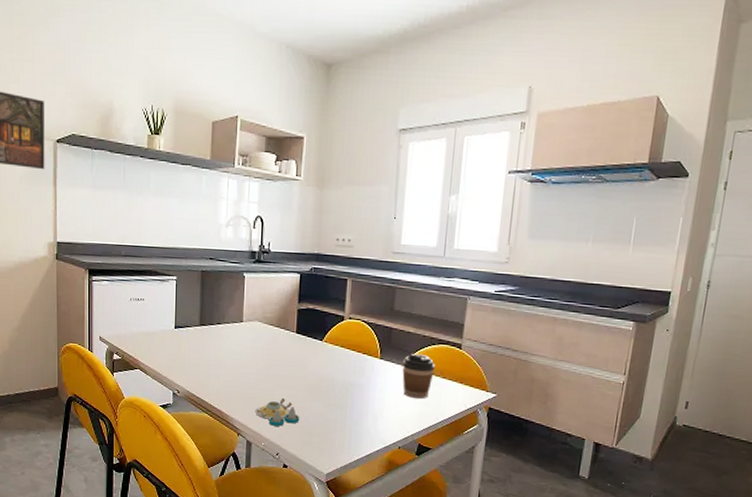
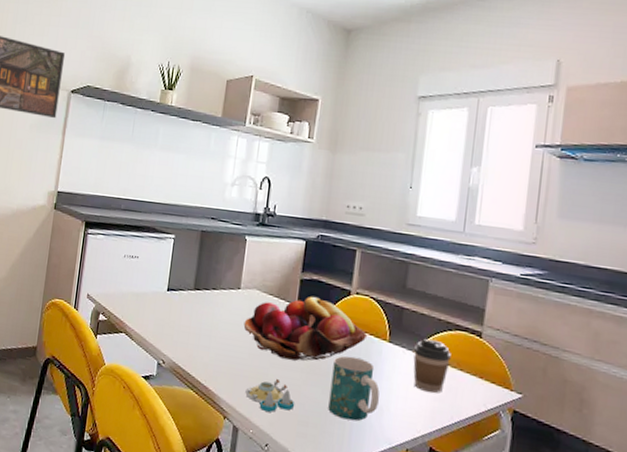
fruit basket: none [248,323,361,381] -> present [243,296,368,361]
mug: none [329,374,374,428] -> present [328,356,380,421]

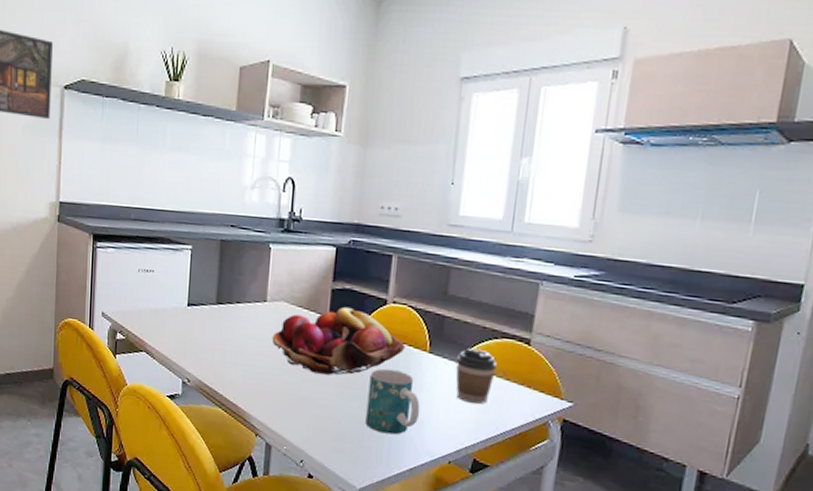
salt and pepper shaker set: present [245,379,295,412] -> none [277,395,330,428]

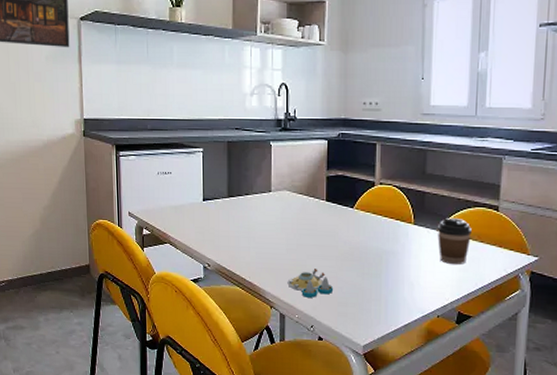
fruit basket: present [272,306,406,375] -> none [278,190,394,250]
salt and pepper shaker set: none [277,395,330,428] -> present [287,269,334,298]
mug: present [365,369,420,435] -> none [364,241,409,297]

